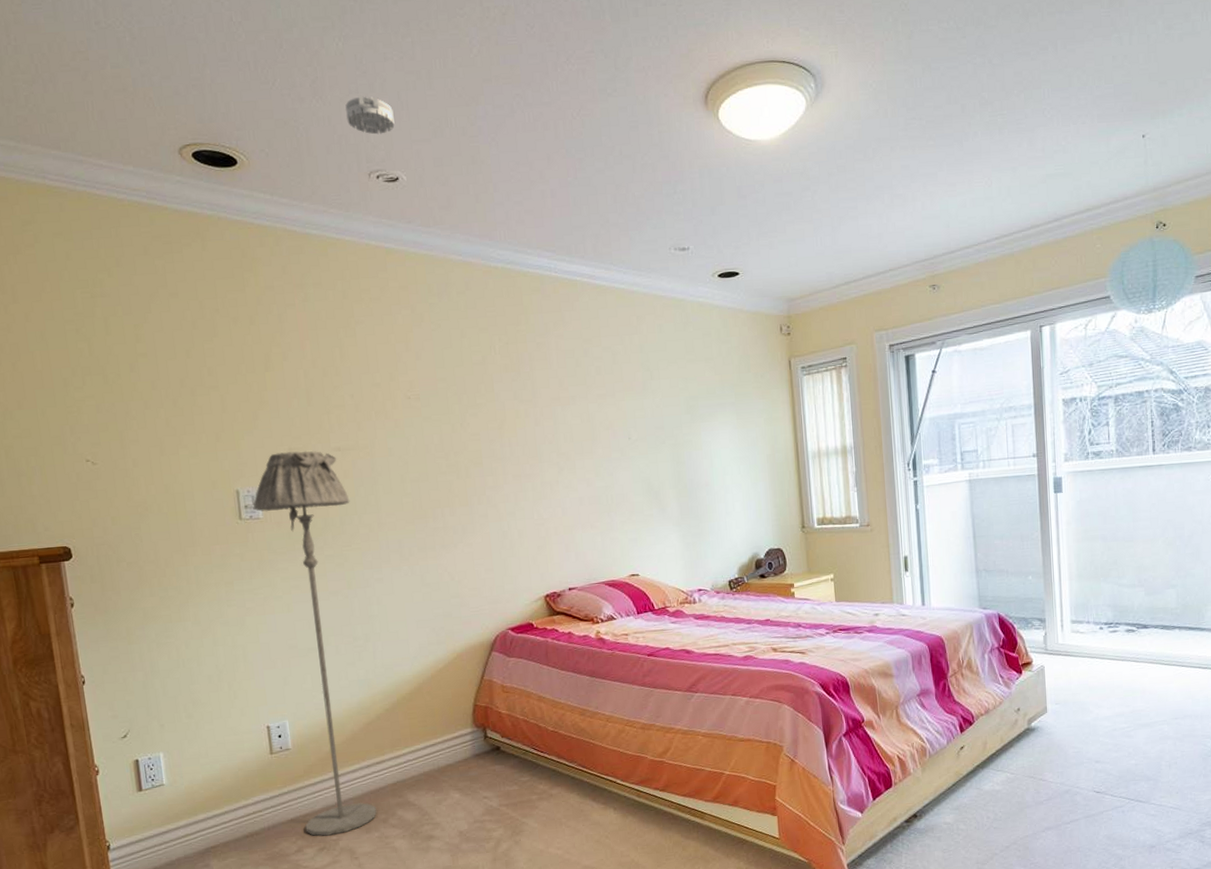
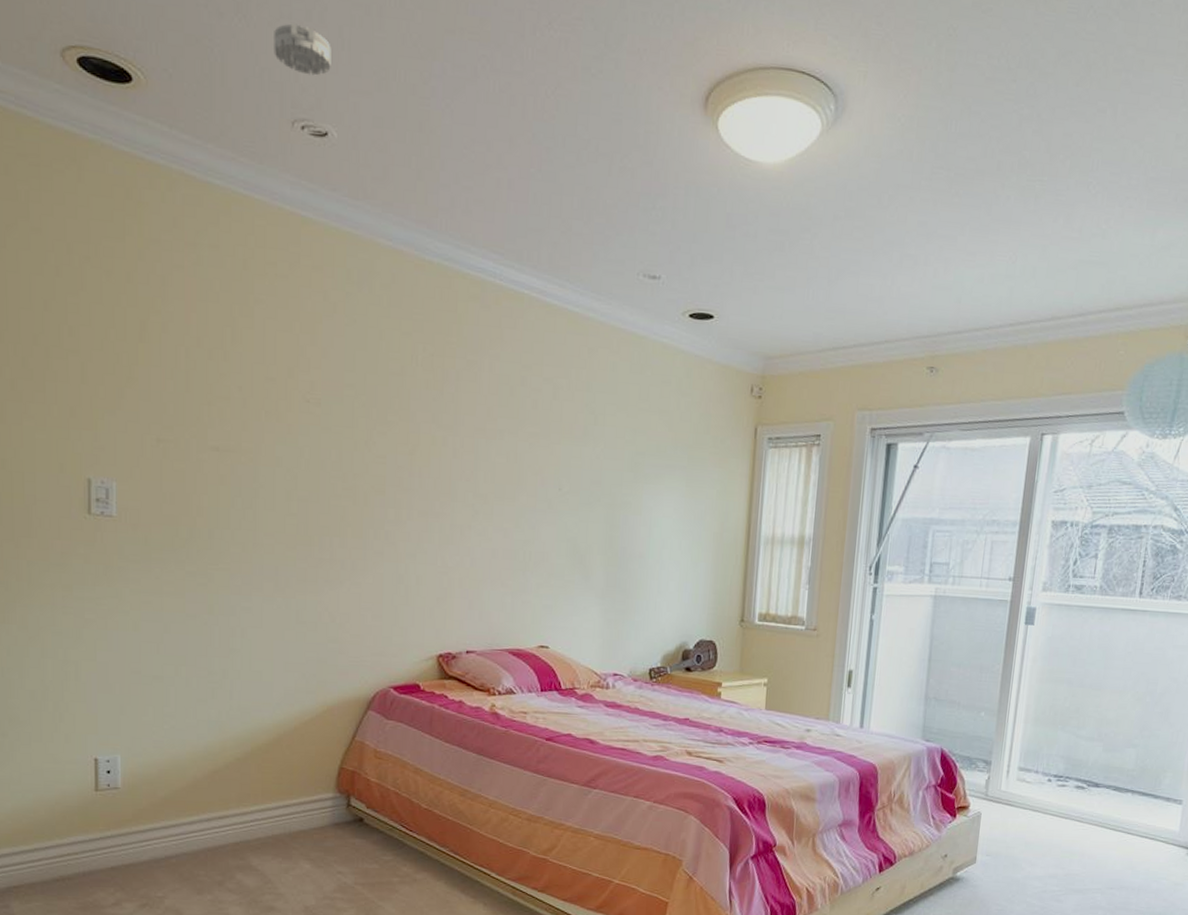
floor lamp: present [253,451,377,837] -> none [107,441,223,892]

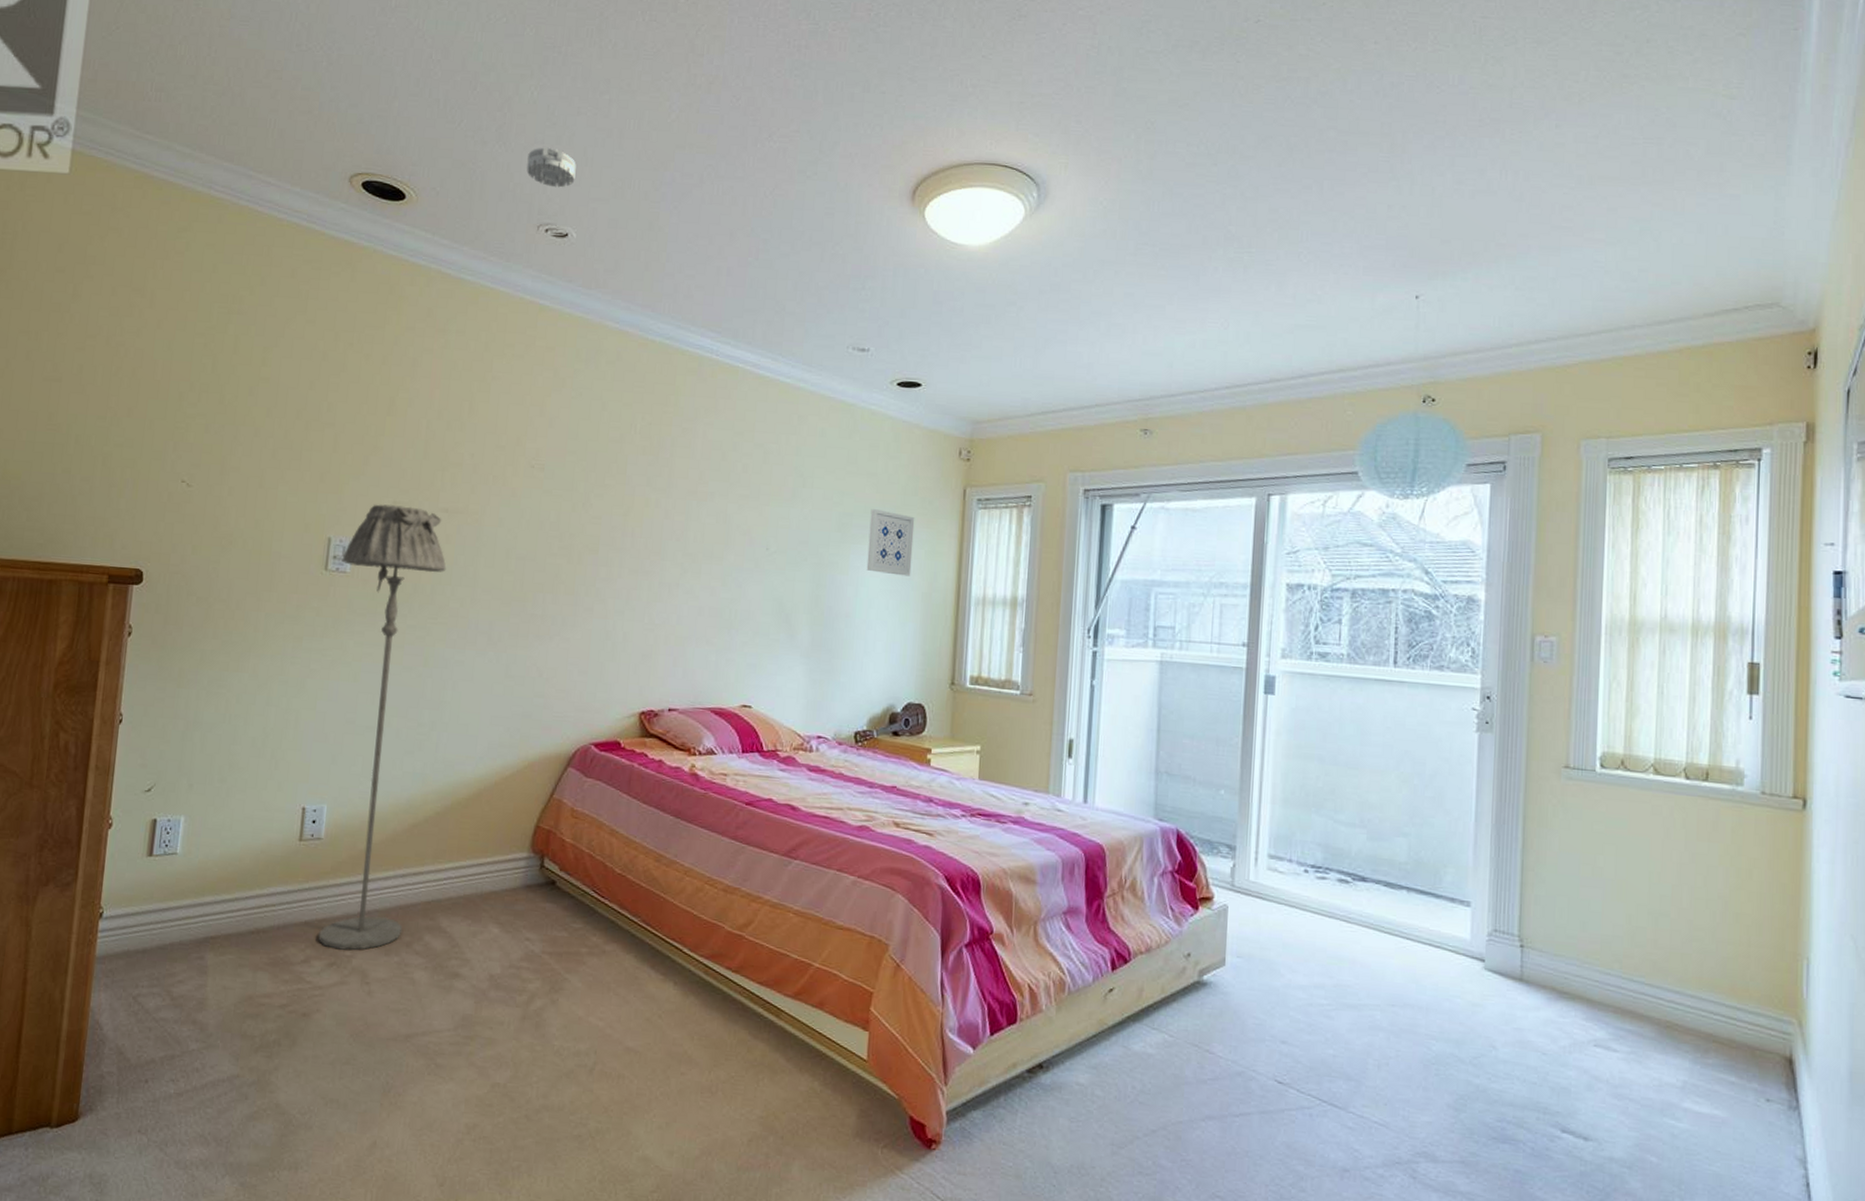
floor lamp: none [107,441,223,892] -> present [318,504,447,951]
wall art: none [659,448,707,516] -> present [866,509,915,576]

